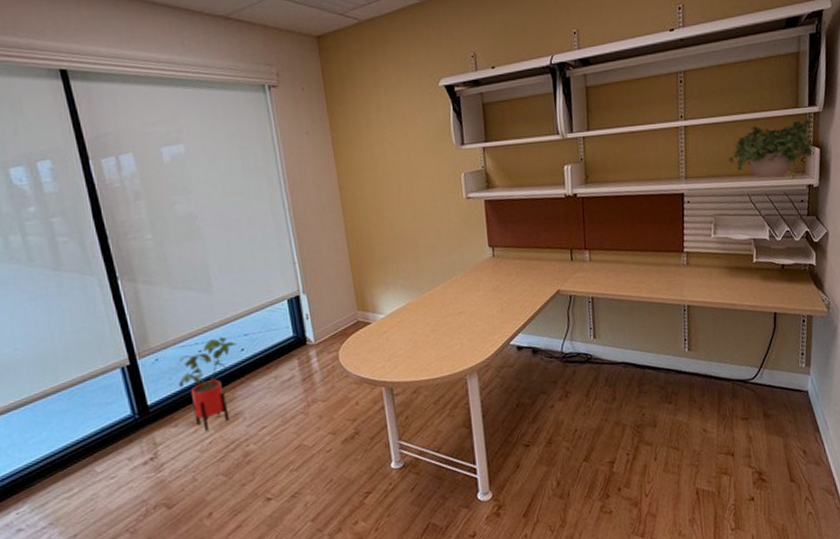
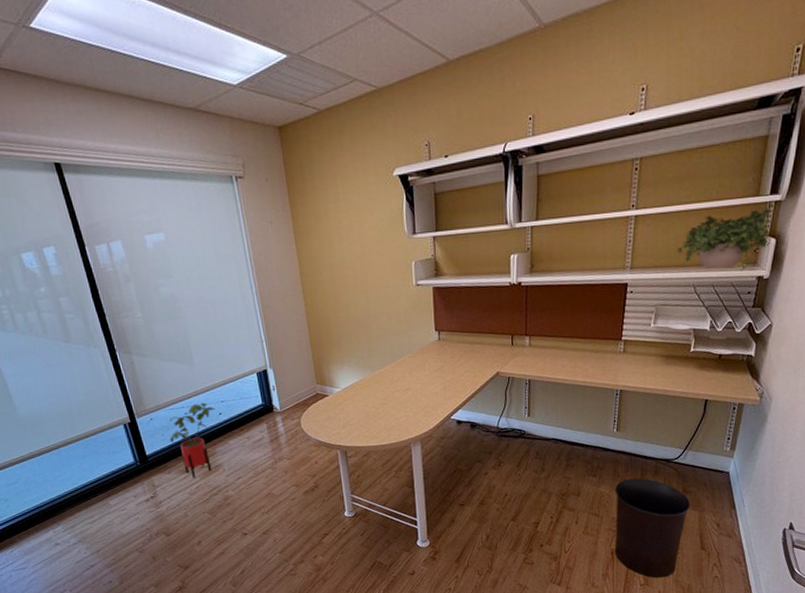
waste bin: none [692,402,774,520] -> present [614,478,691,578]

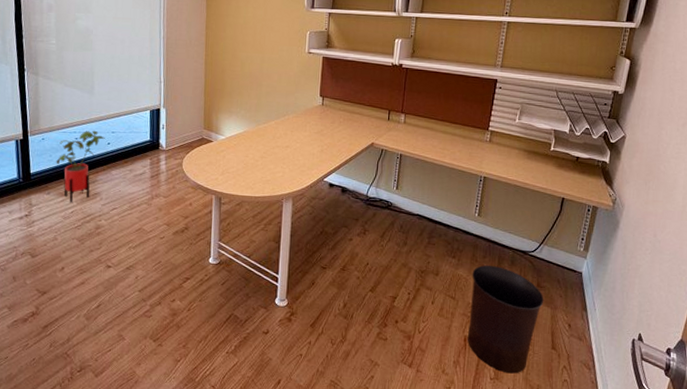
potted plant: present [675,207,771,270] -> none [541,31,627,83]

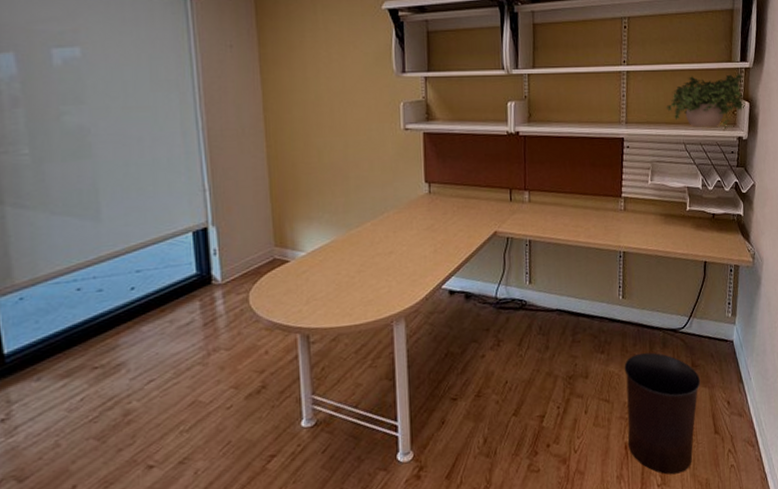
house plant: present [56,130,105,203] -> none [47,272,126,387]
potted plant: none [541,31,627,83] -> present [665,73,745,130]

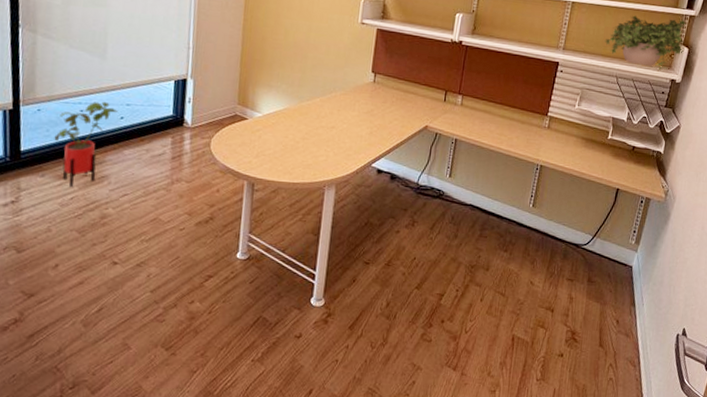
house plant: none [47,272,126,387] -> present [54,101,118,188]
waste bin: present [624,352,701,475] -> none [515,259,594,374]

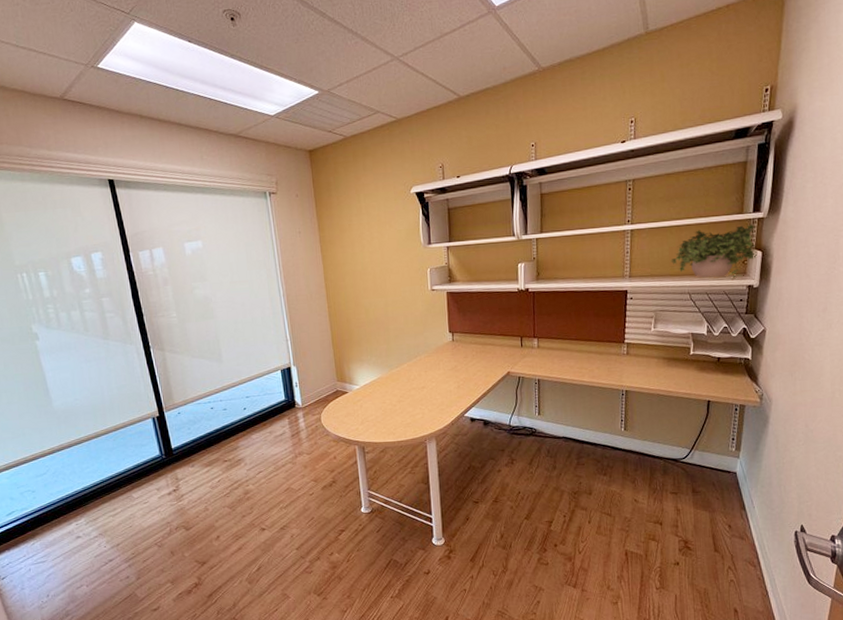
house plant: present [54,101,118,188] -> none [195,397,240,473]

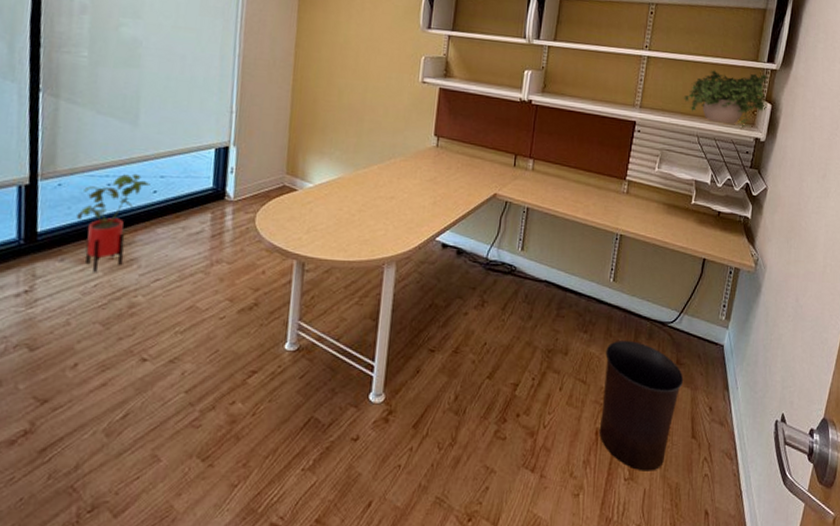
house plant: none [195,397,240,473] -> present [76,173,151,273]
waste bin: none [625,477,701,581] -> present [599,341,684,471]

